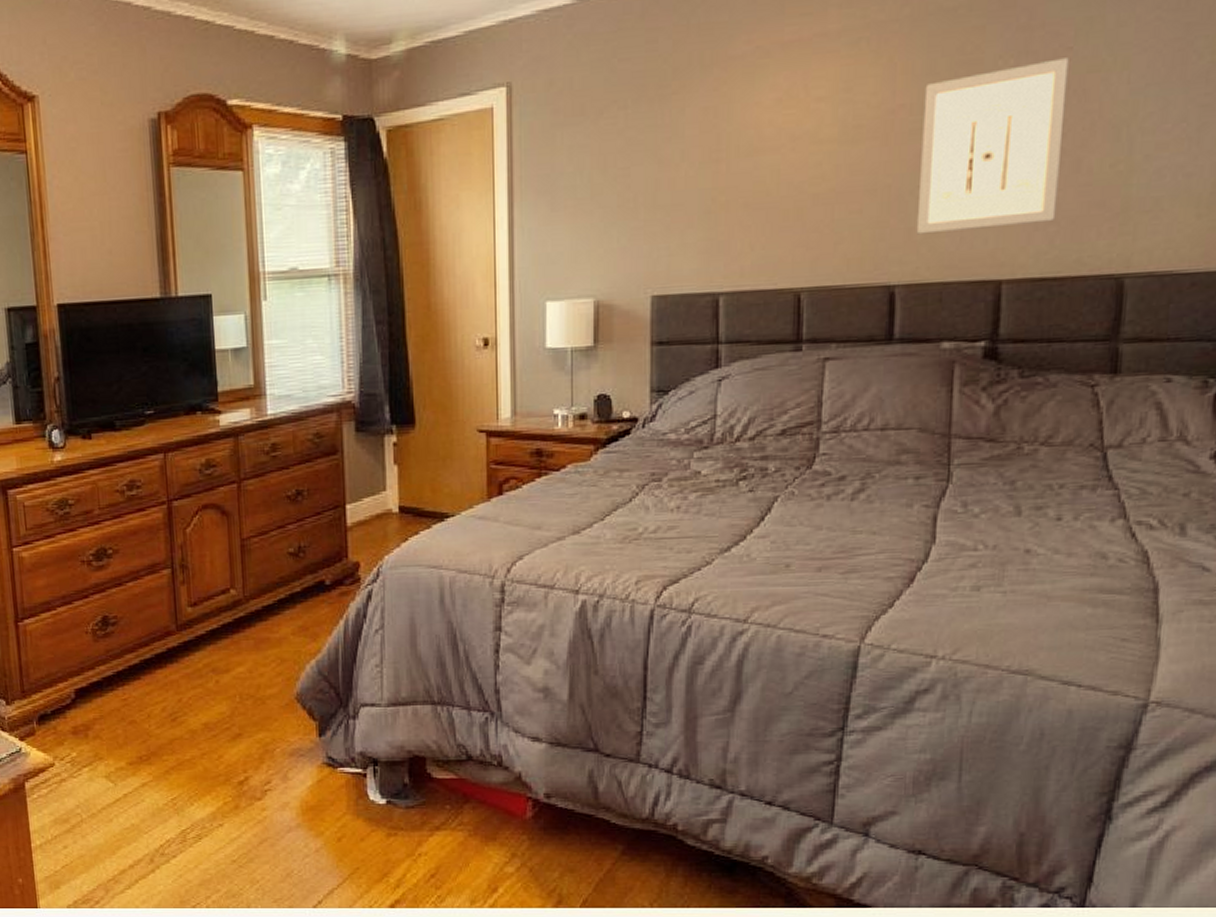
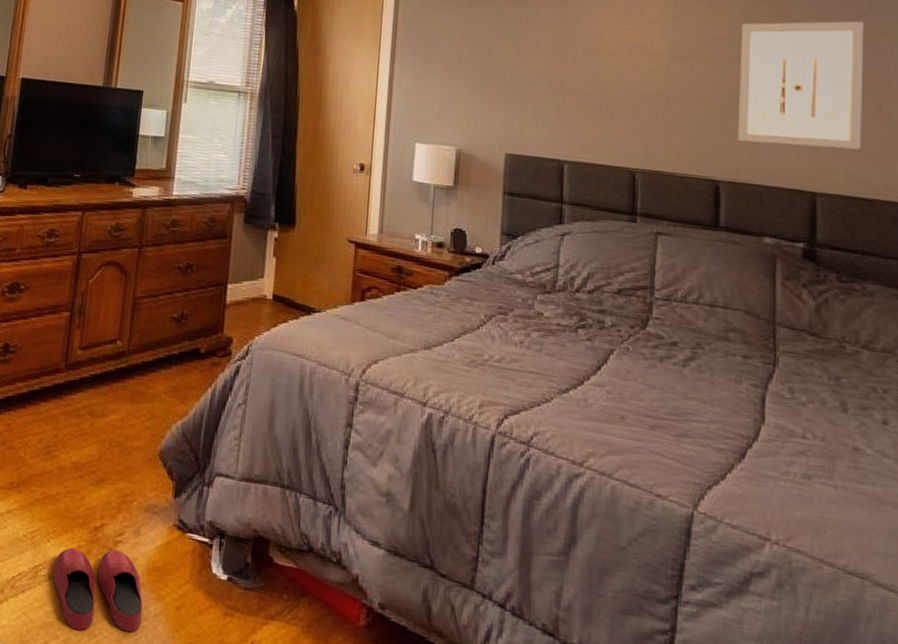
slippers: none [202,798,304,880] -> present [53,547,143,632]

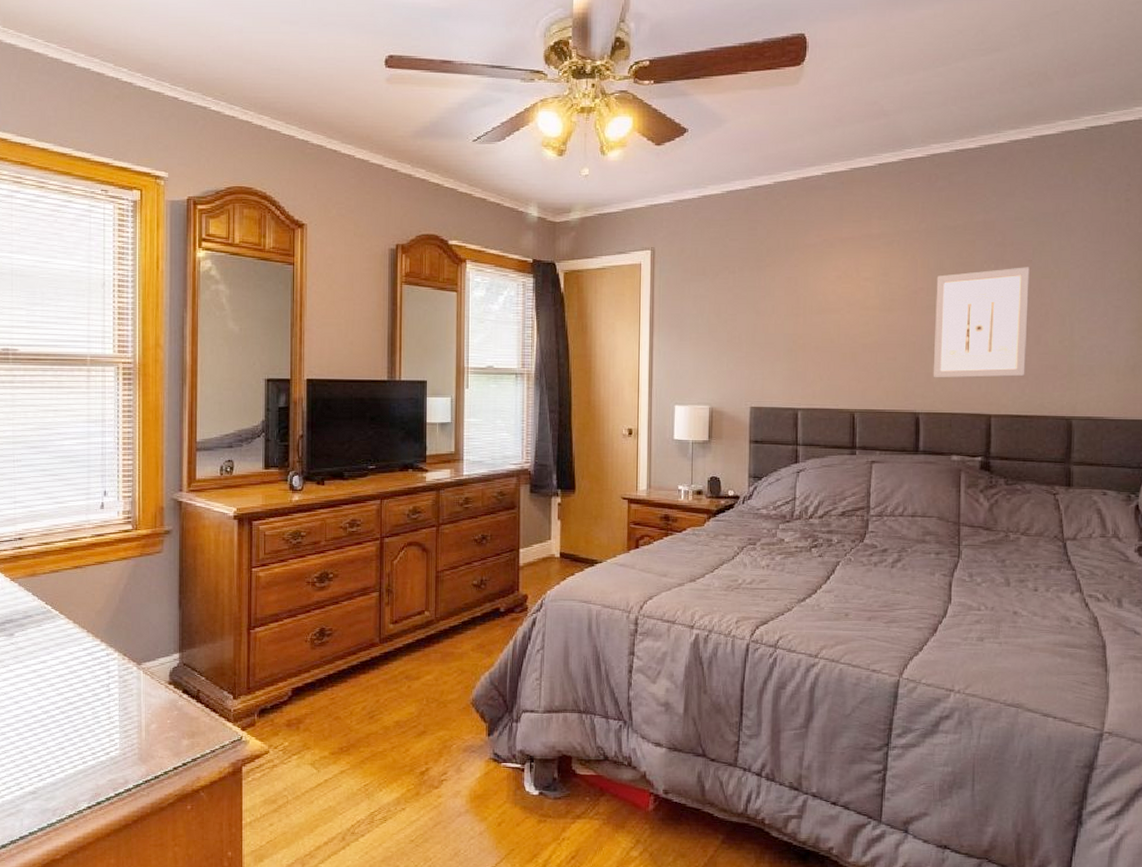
slippers: present [53,547,143,632] -> none [387,787,470,858]

